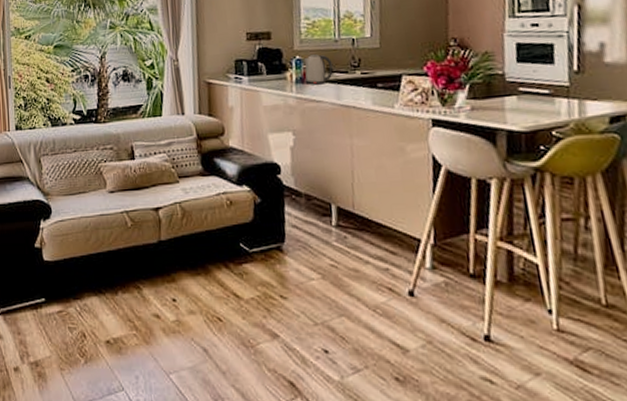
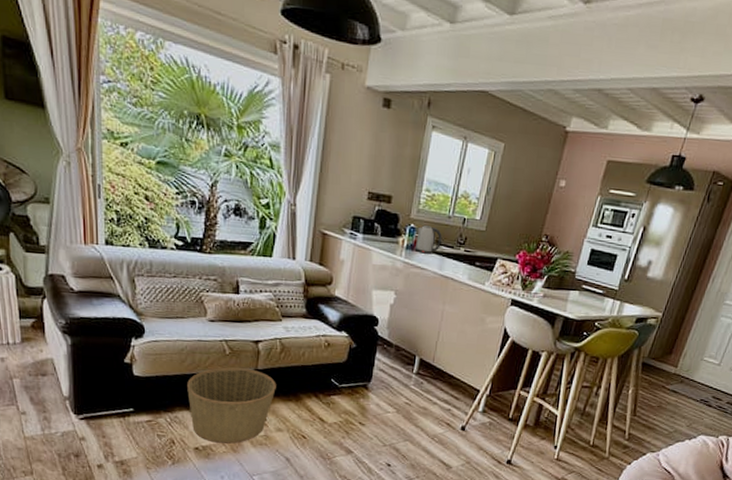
basket: none [93,241,182,333] -> present [187,367,276,444]

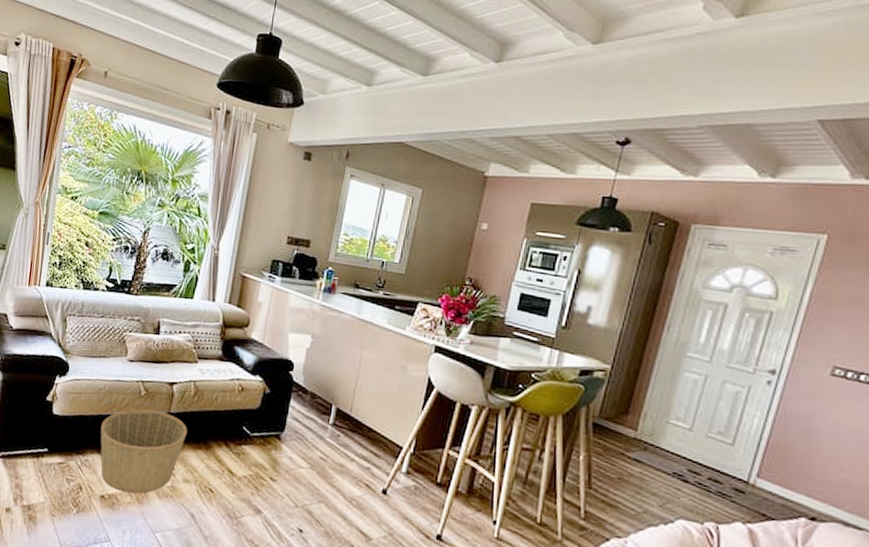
kettle: present [414,225,442,254] -> none [332,269,360,297]

